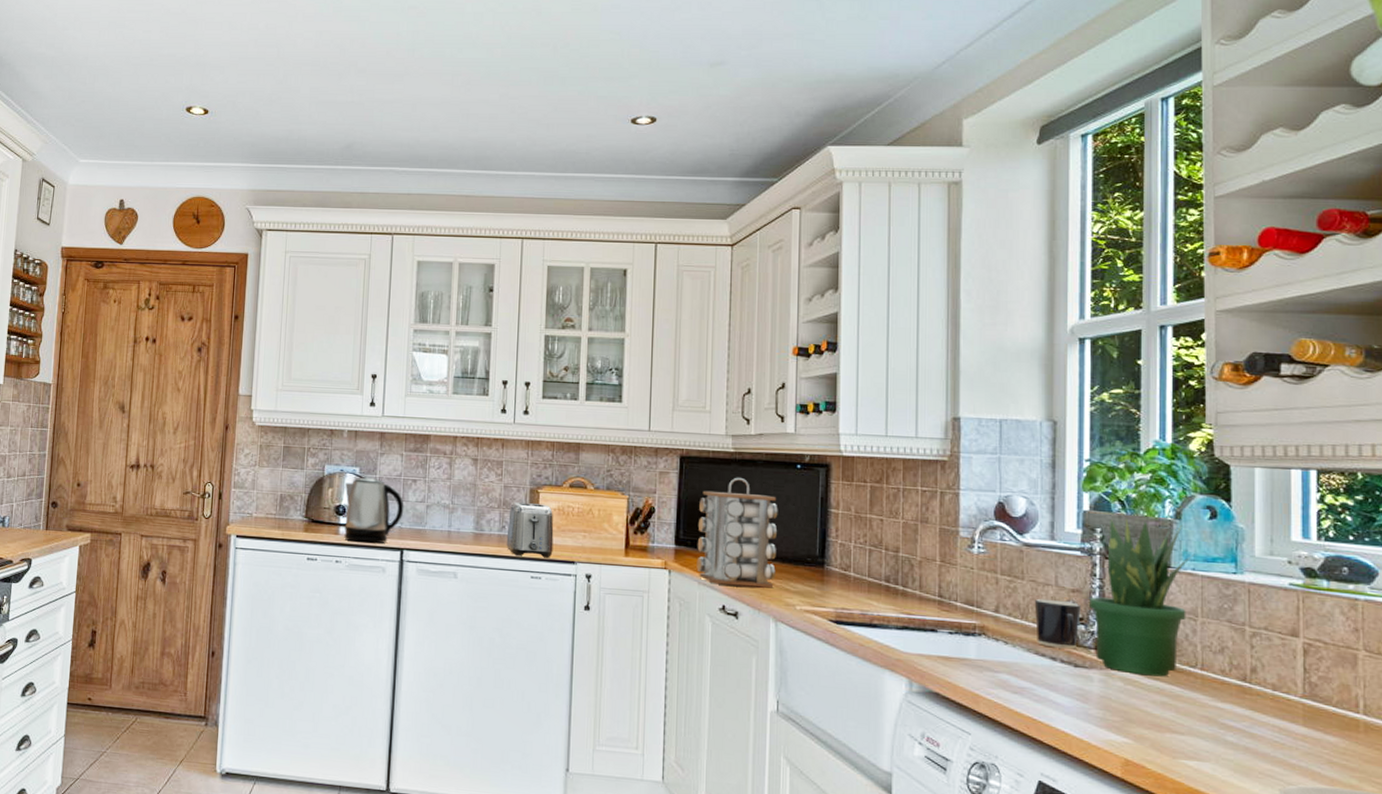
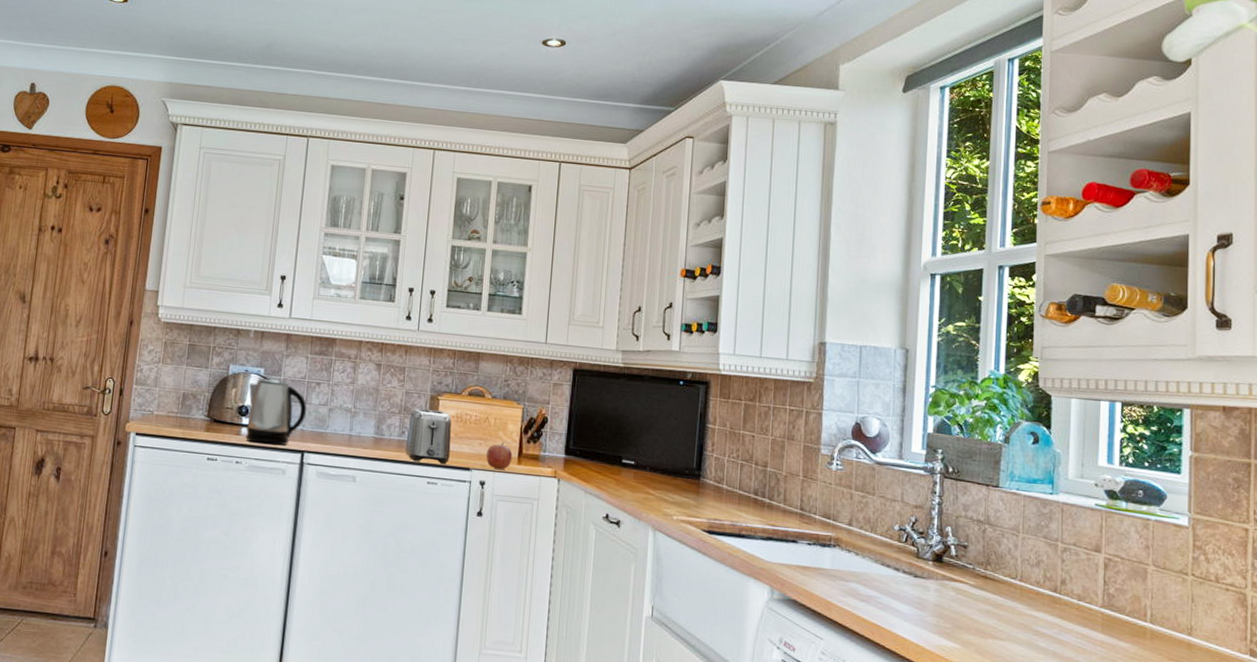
fruit: none [592,533,619,562] -> present [486,442,513,469]
spice rack: present [696,477,778,589] -> none [584,391,661,499]
mug: present [1034,598,1081,649] -> none [882,513,922,561]
planter: present [1089,518,1195,677] -> none [929,441,1019,588]

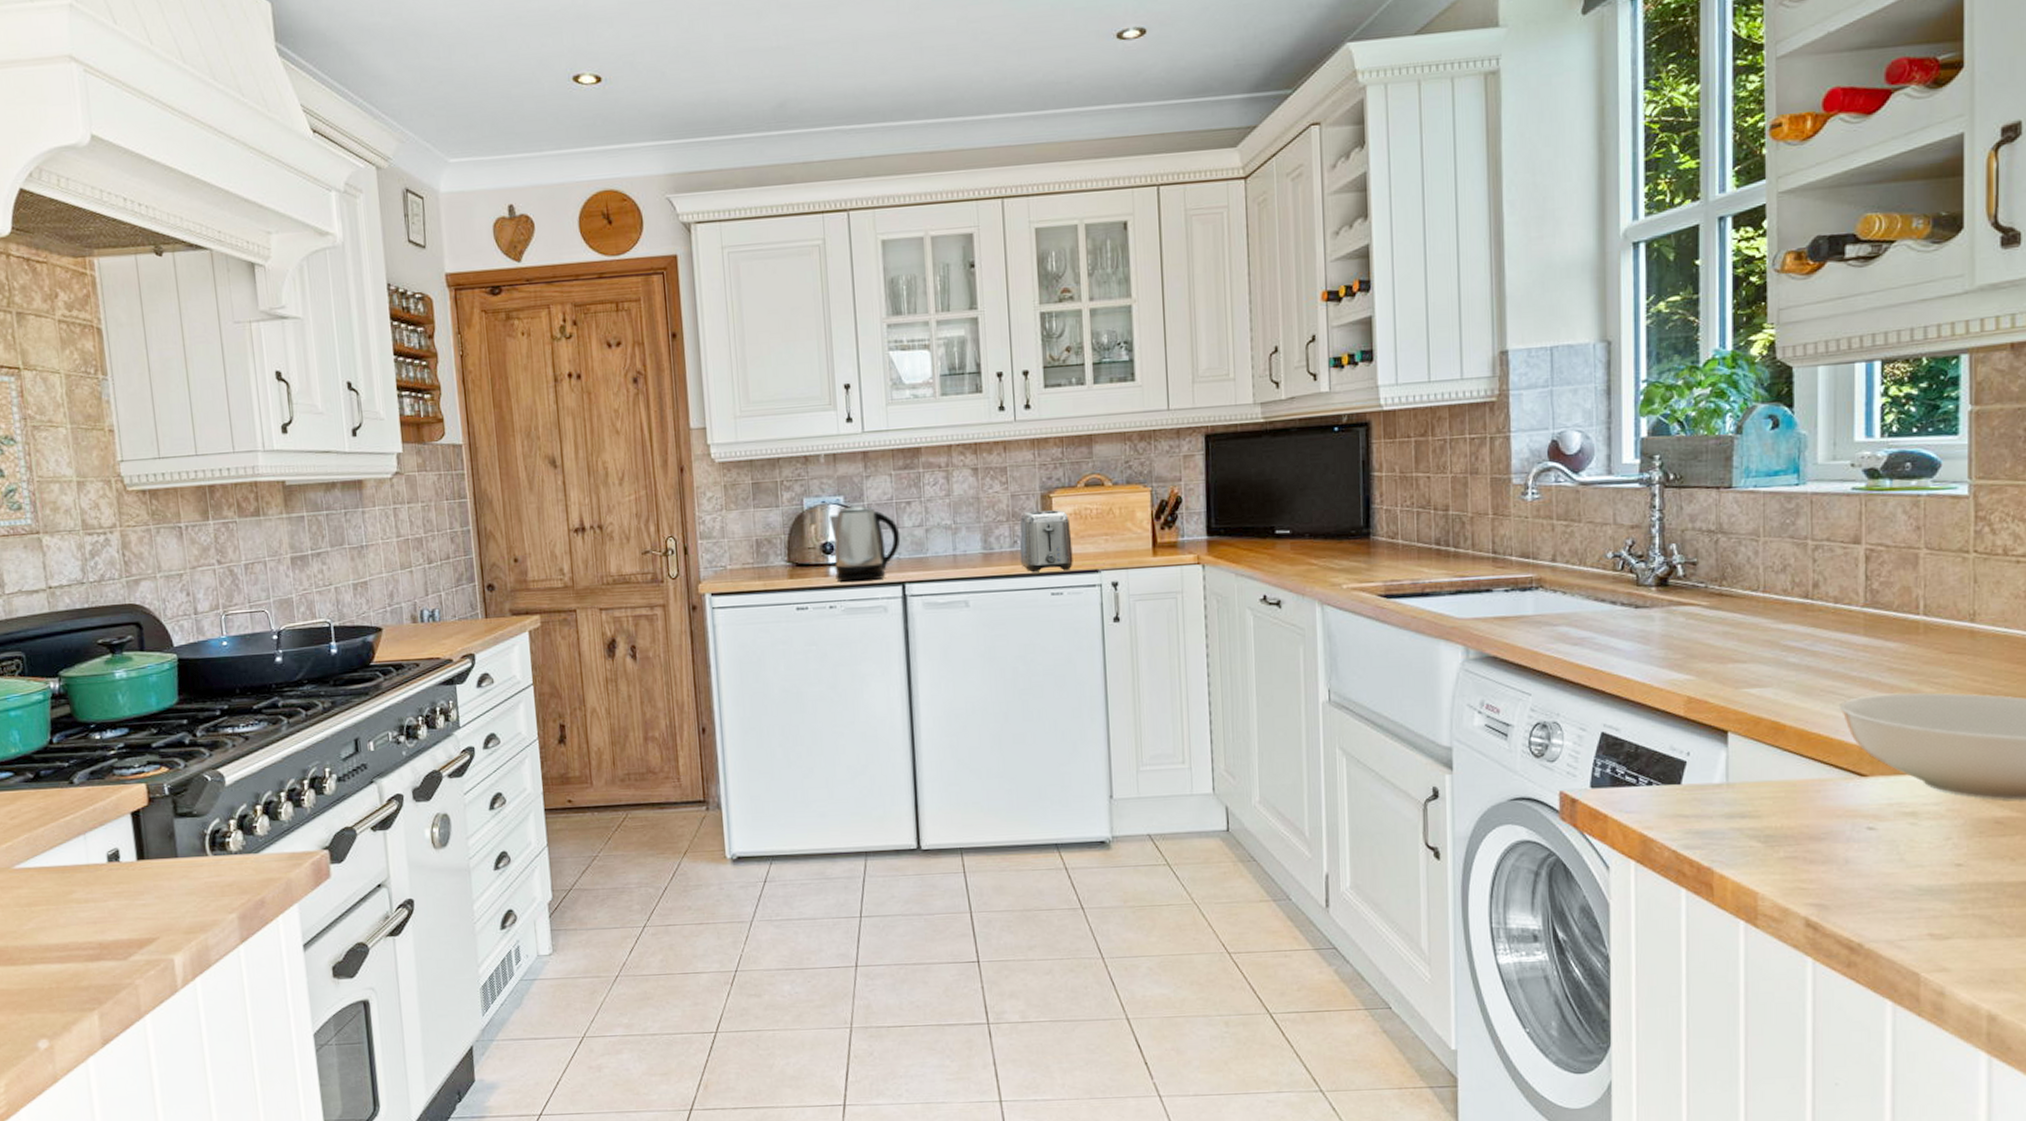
fruit: present [486,442,513,469] -> none [1115,533,1146,565]

